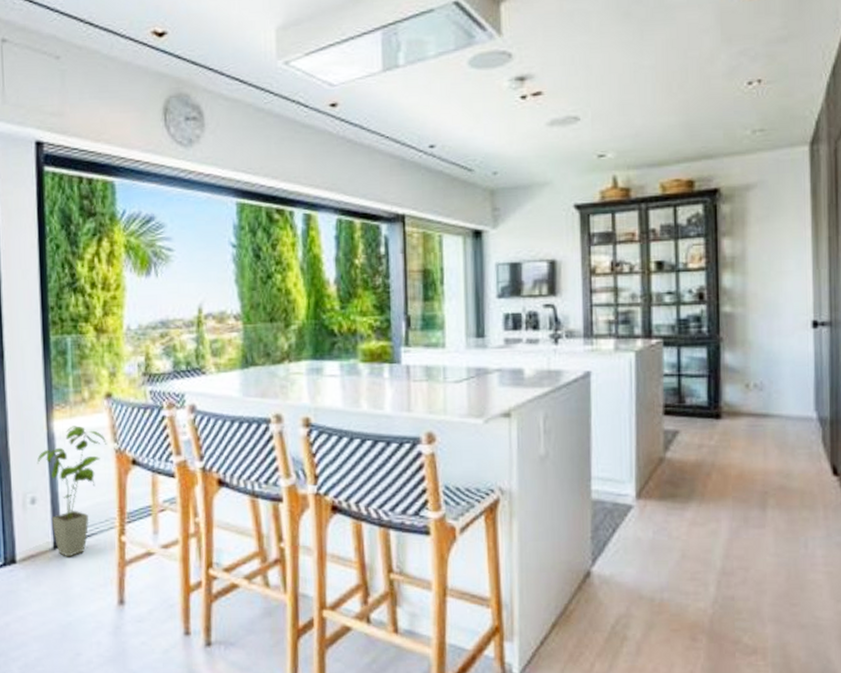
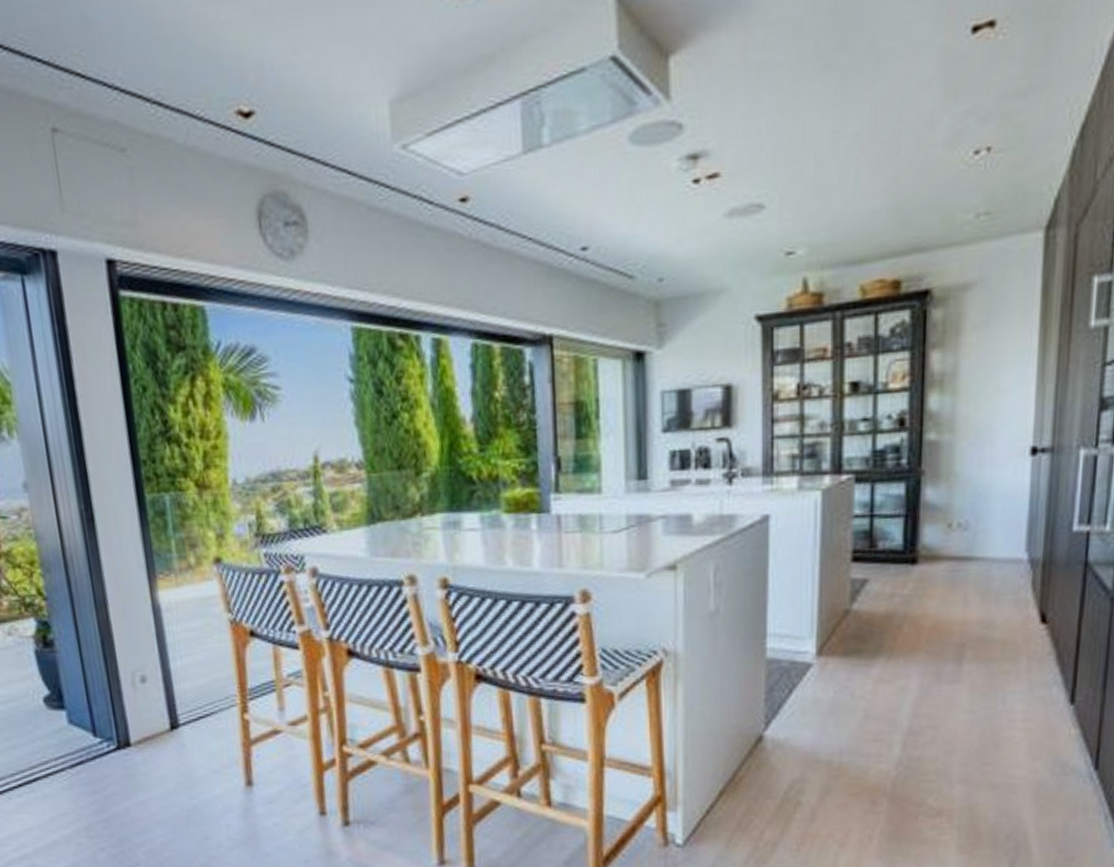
house plant: present [36,425,107,557] -> none [143,595,221,738]

